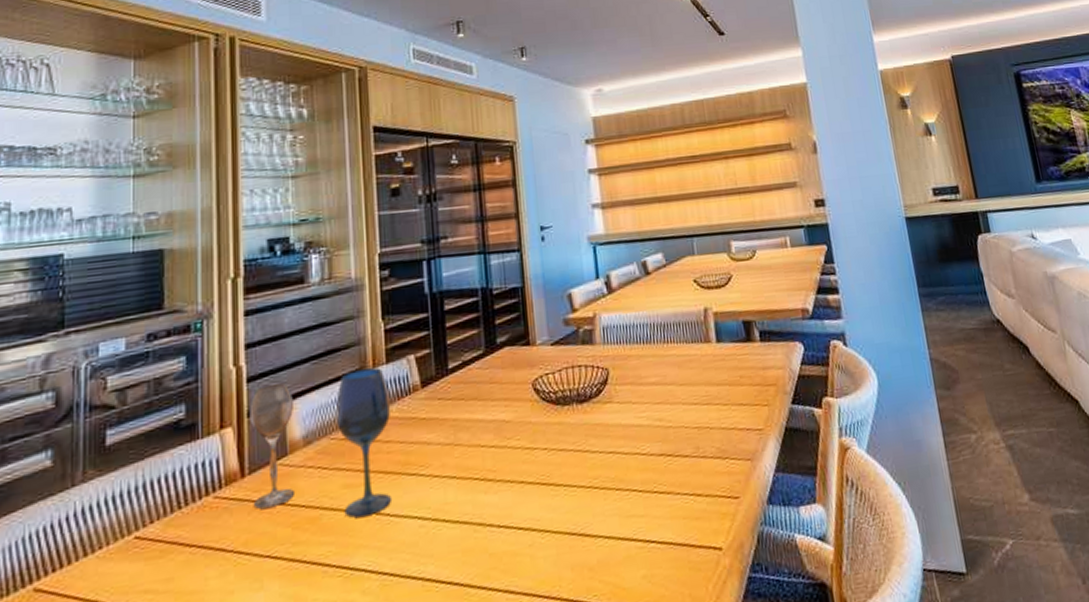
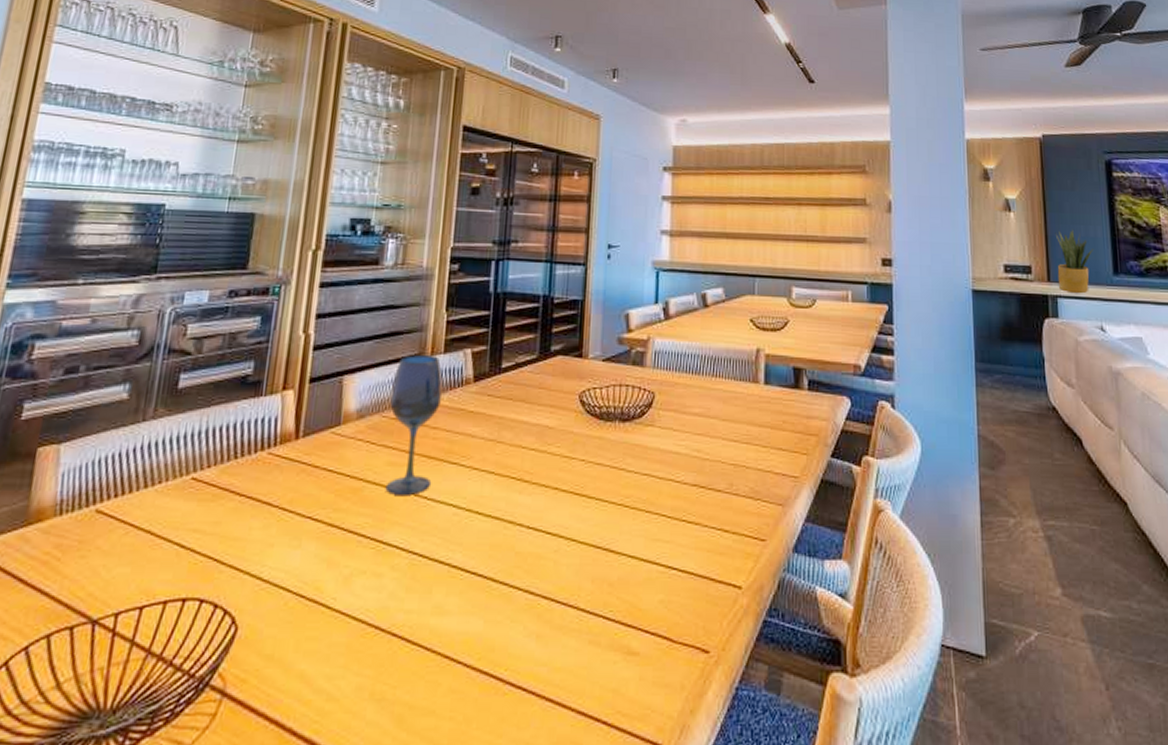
wineglass: present [249,383,296,509] -> none [304,355,354,473]
planter: none [978,144,1015,207] -> present [1056,229,1093,294]

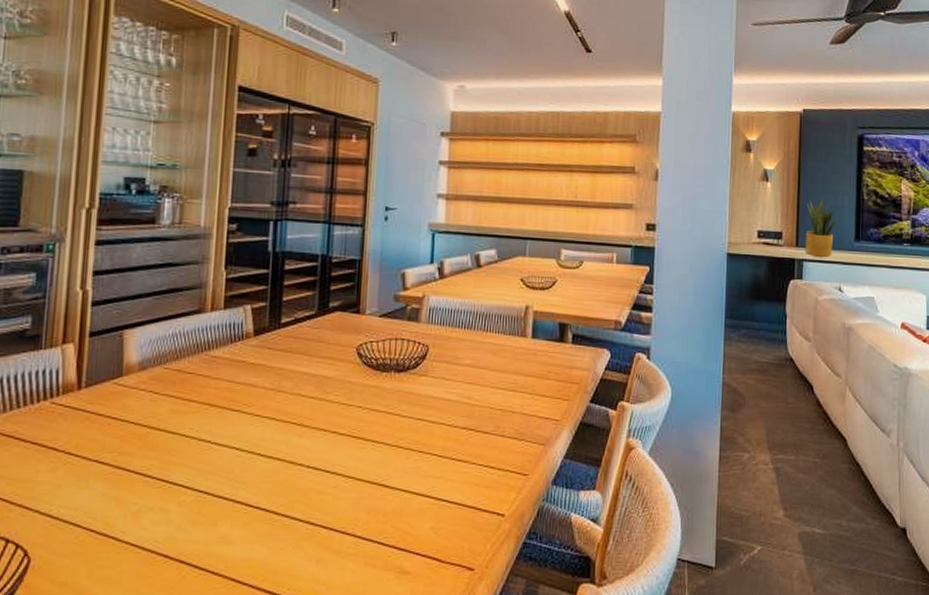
wineglass: present [385,355,443,495] -> none [169,311,223,439]

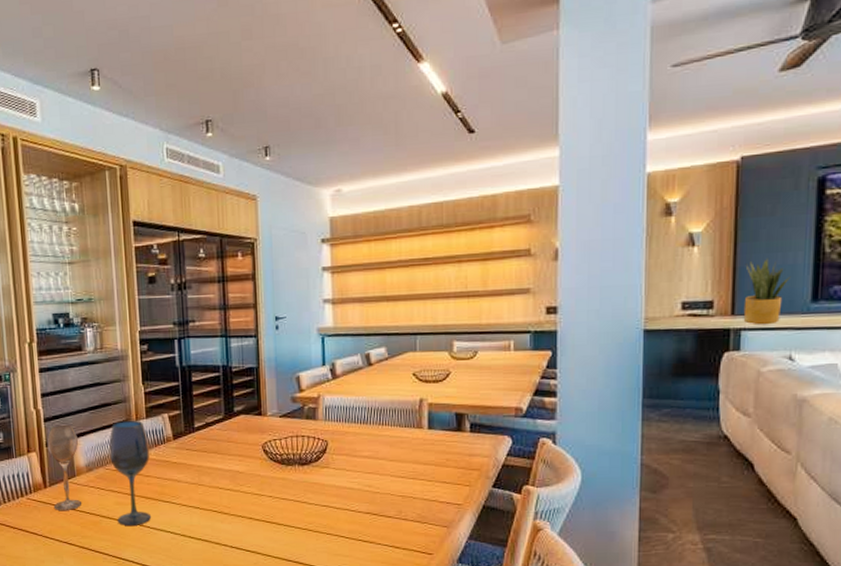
wineglass: none [88,310,135,420] -> present [47,424,82,511]
wineglass: none [169,311,223,439] -> present [109,421,152,525]

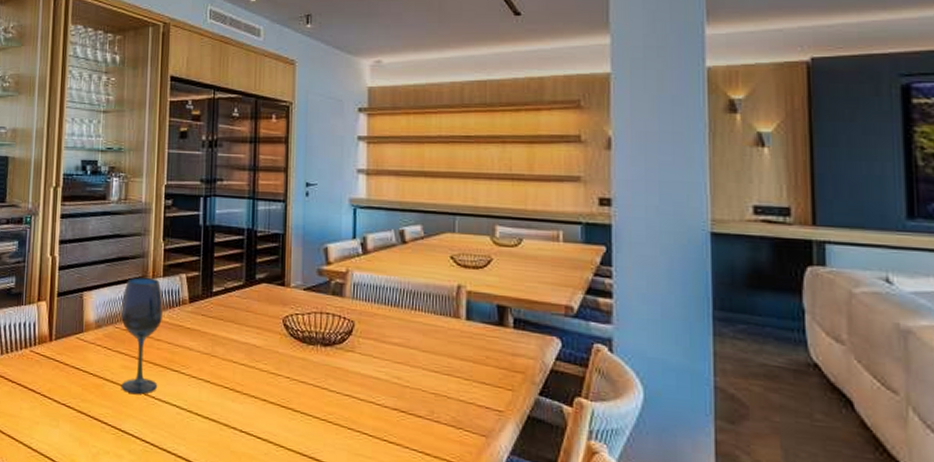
wineglass: present [47,424,82,511] -> none [57,275,92,369]
planter: present [743,258,790,325] -> none [826,166,879,240]

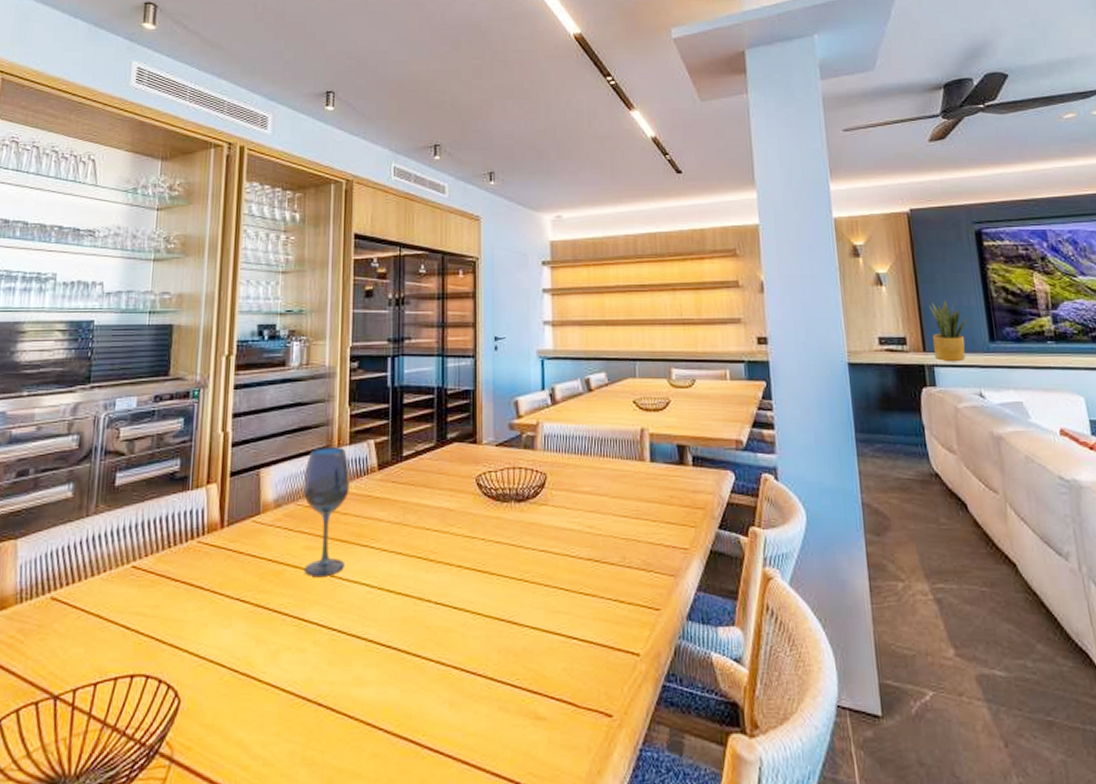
planter: none [826,166,879,240] -> present [929,299,968,362]

